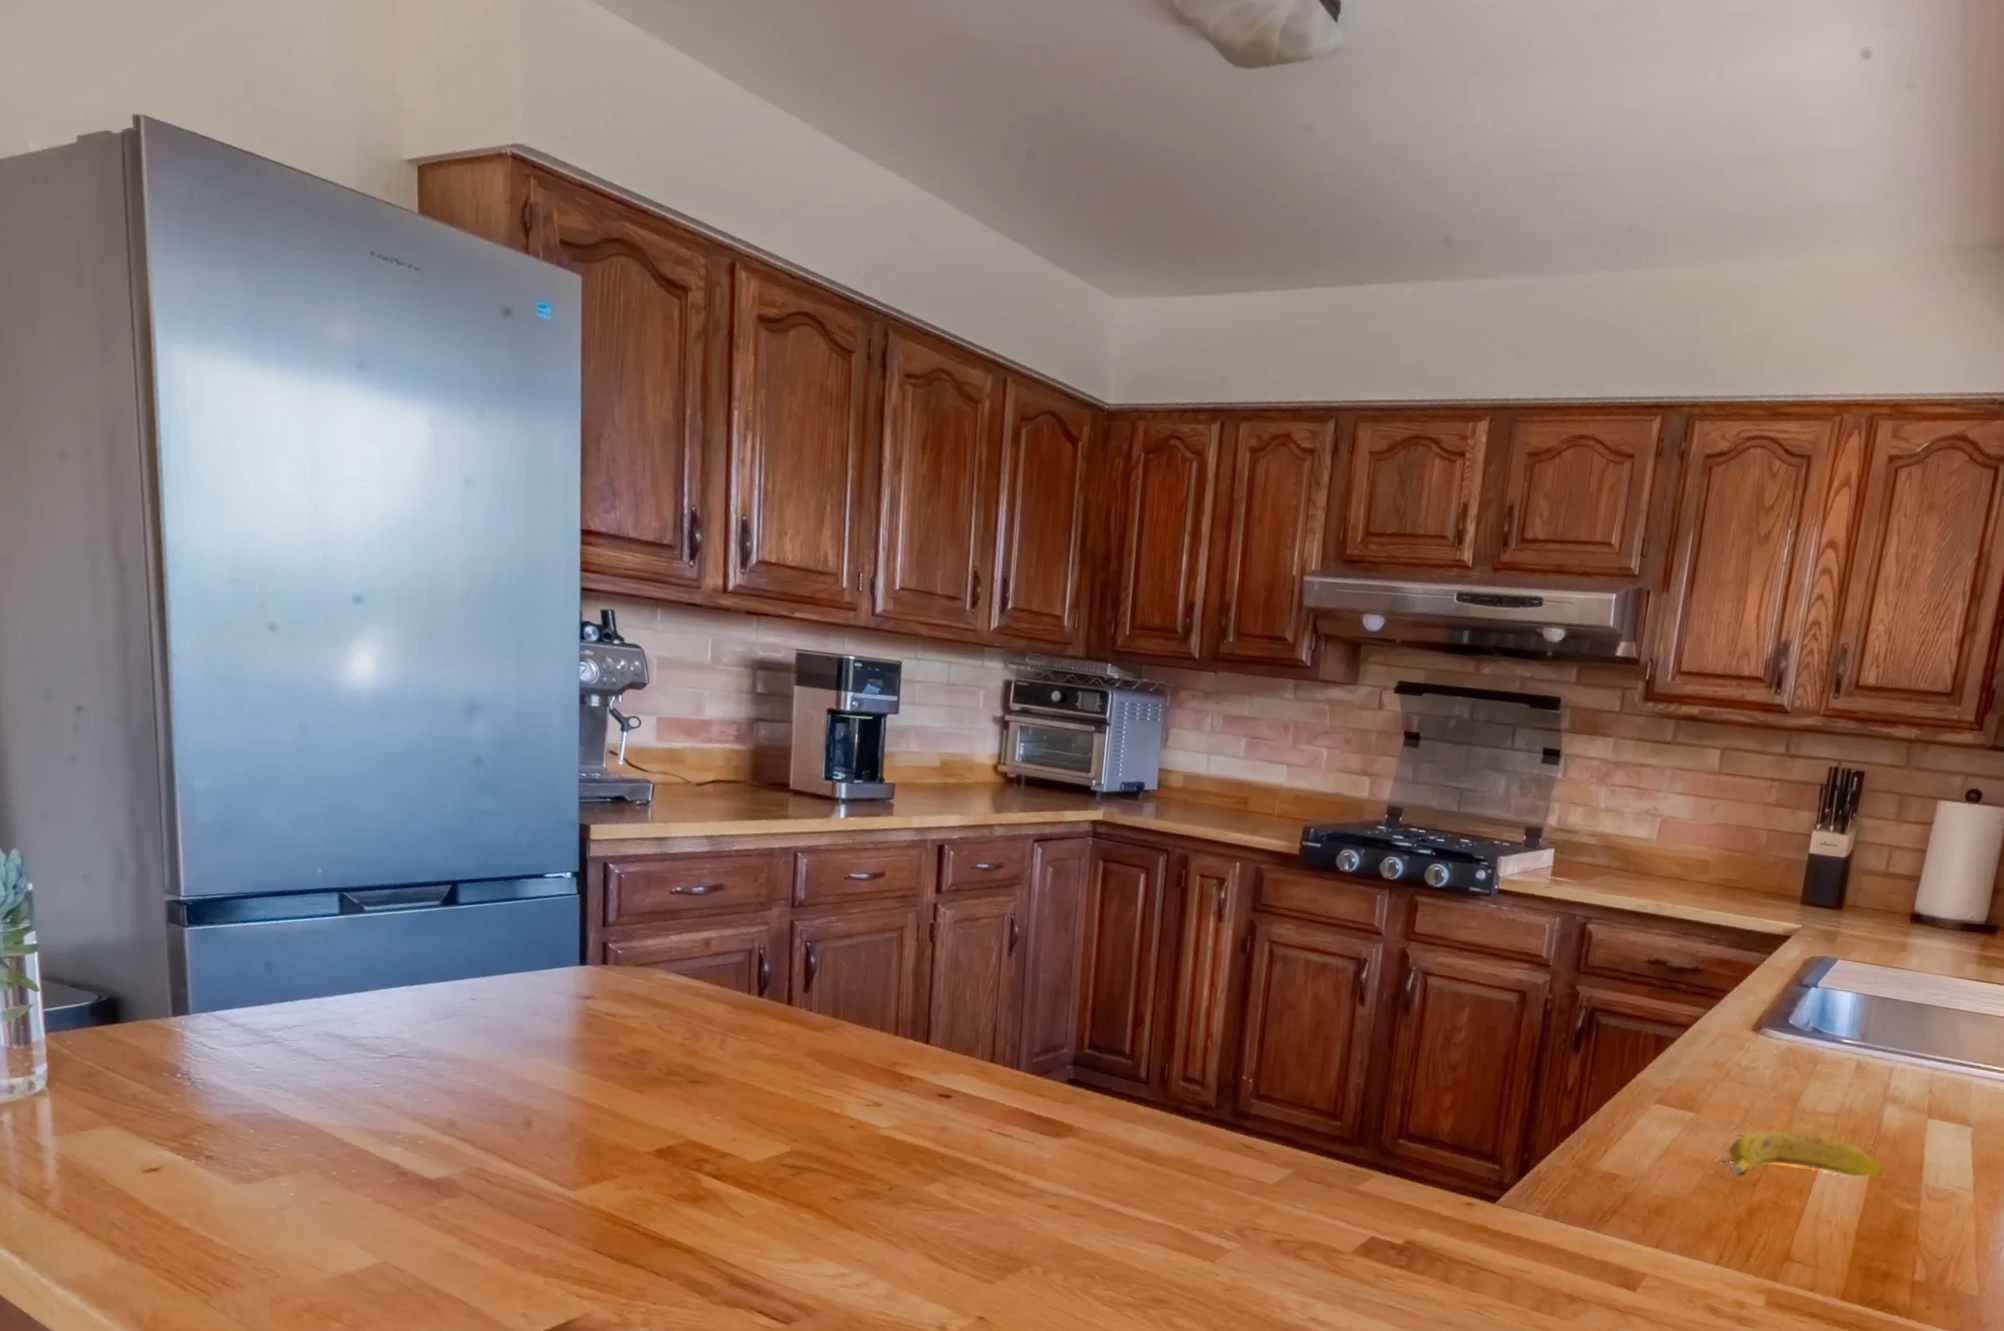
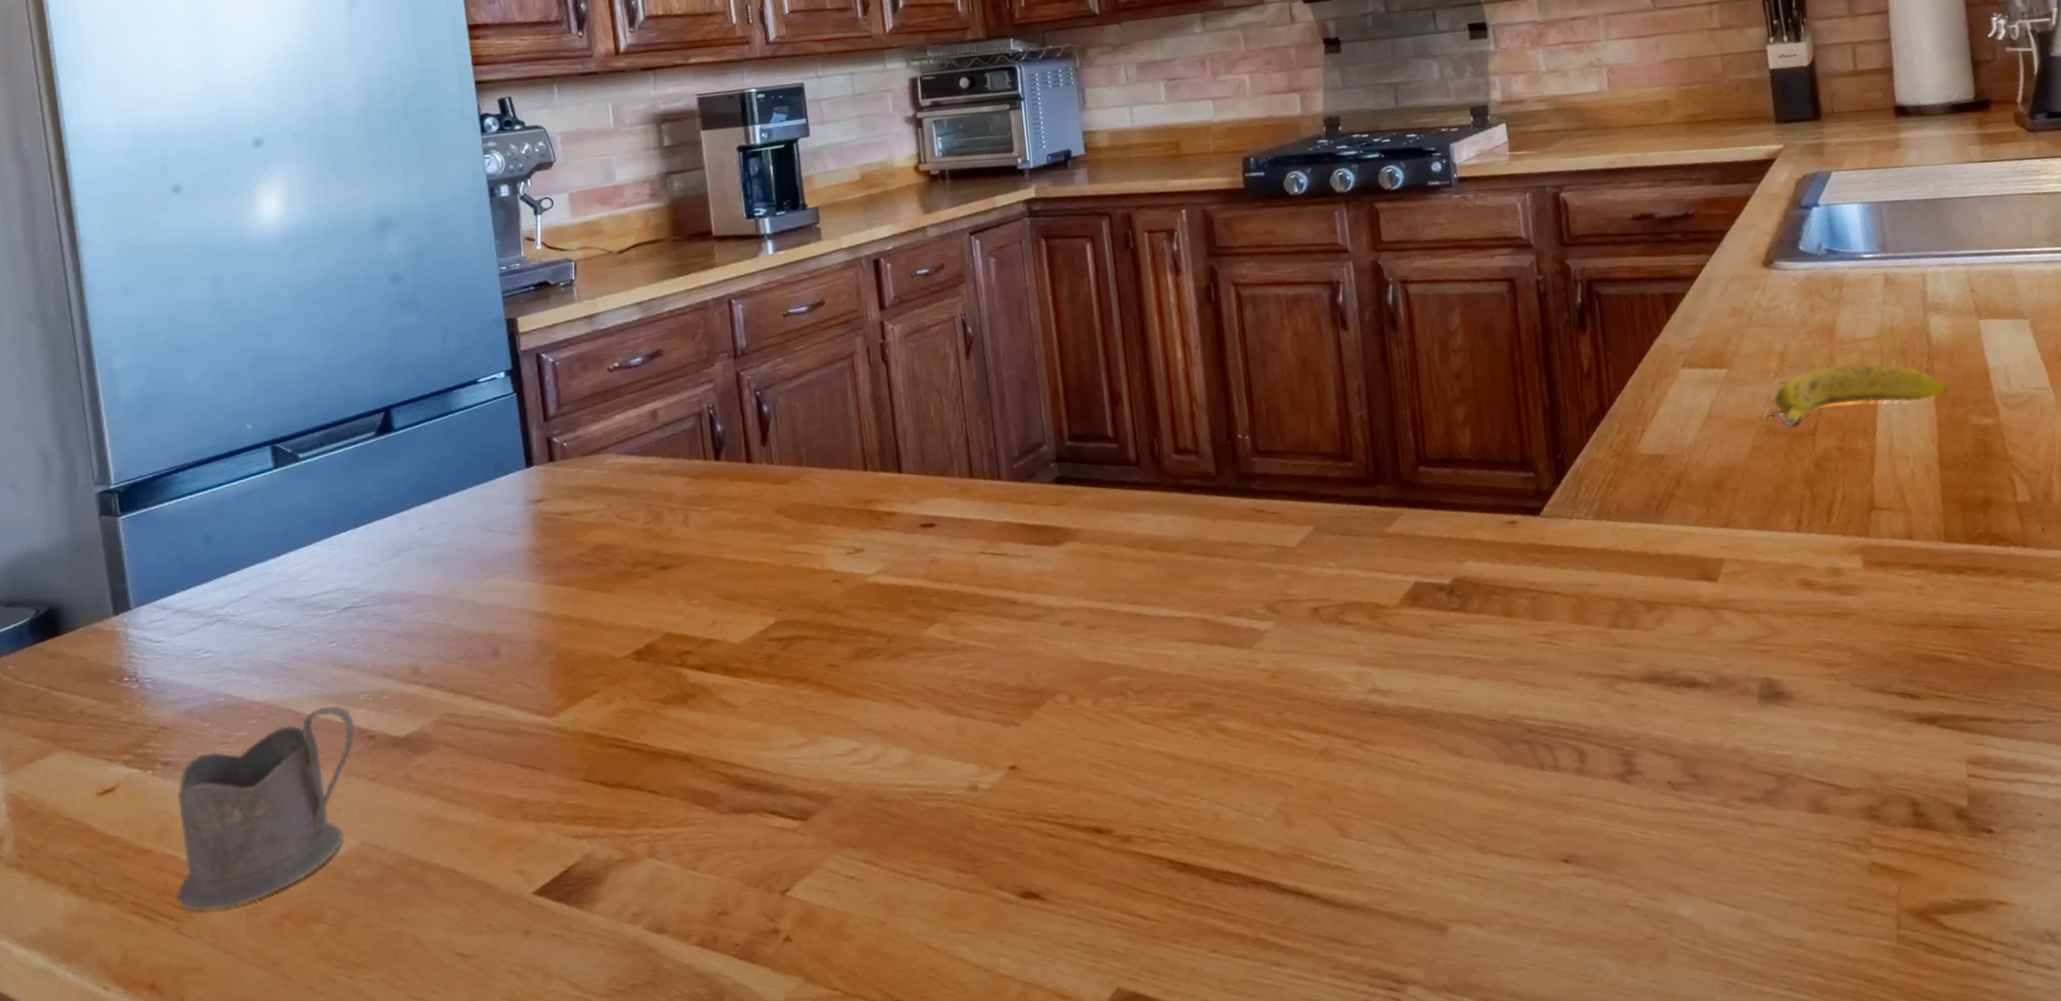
tea glass holder: none [209,1137,389,1293] -> present [177,705,356,912]

